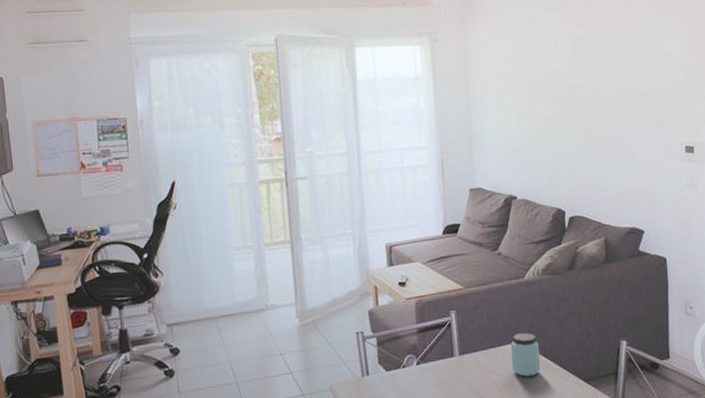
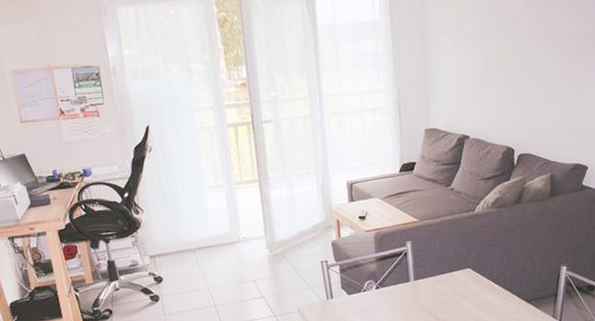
peanut butter: present [510,333,540,377] -> none [460,260,488,299]

